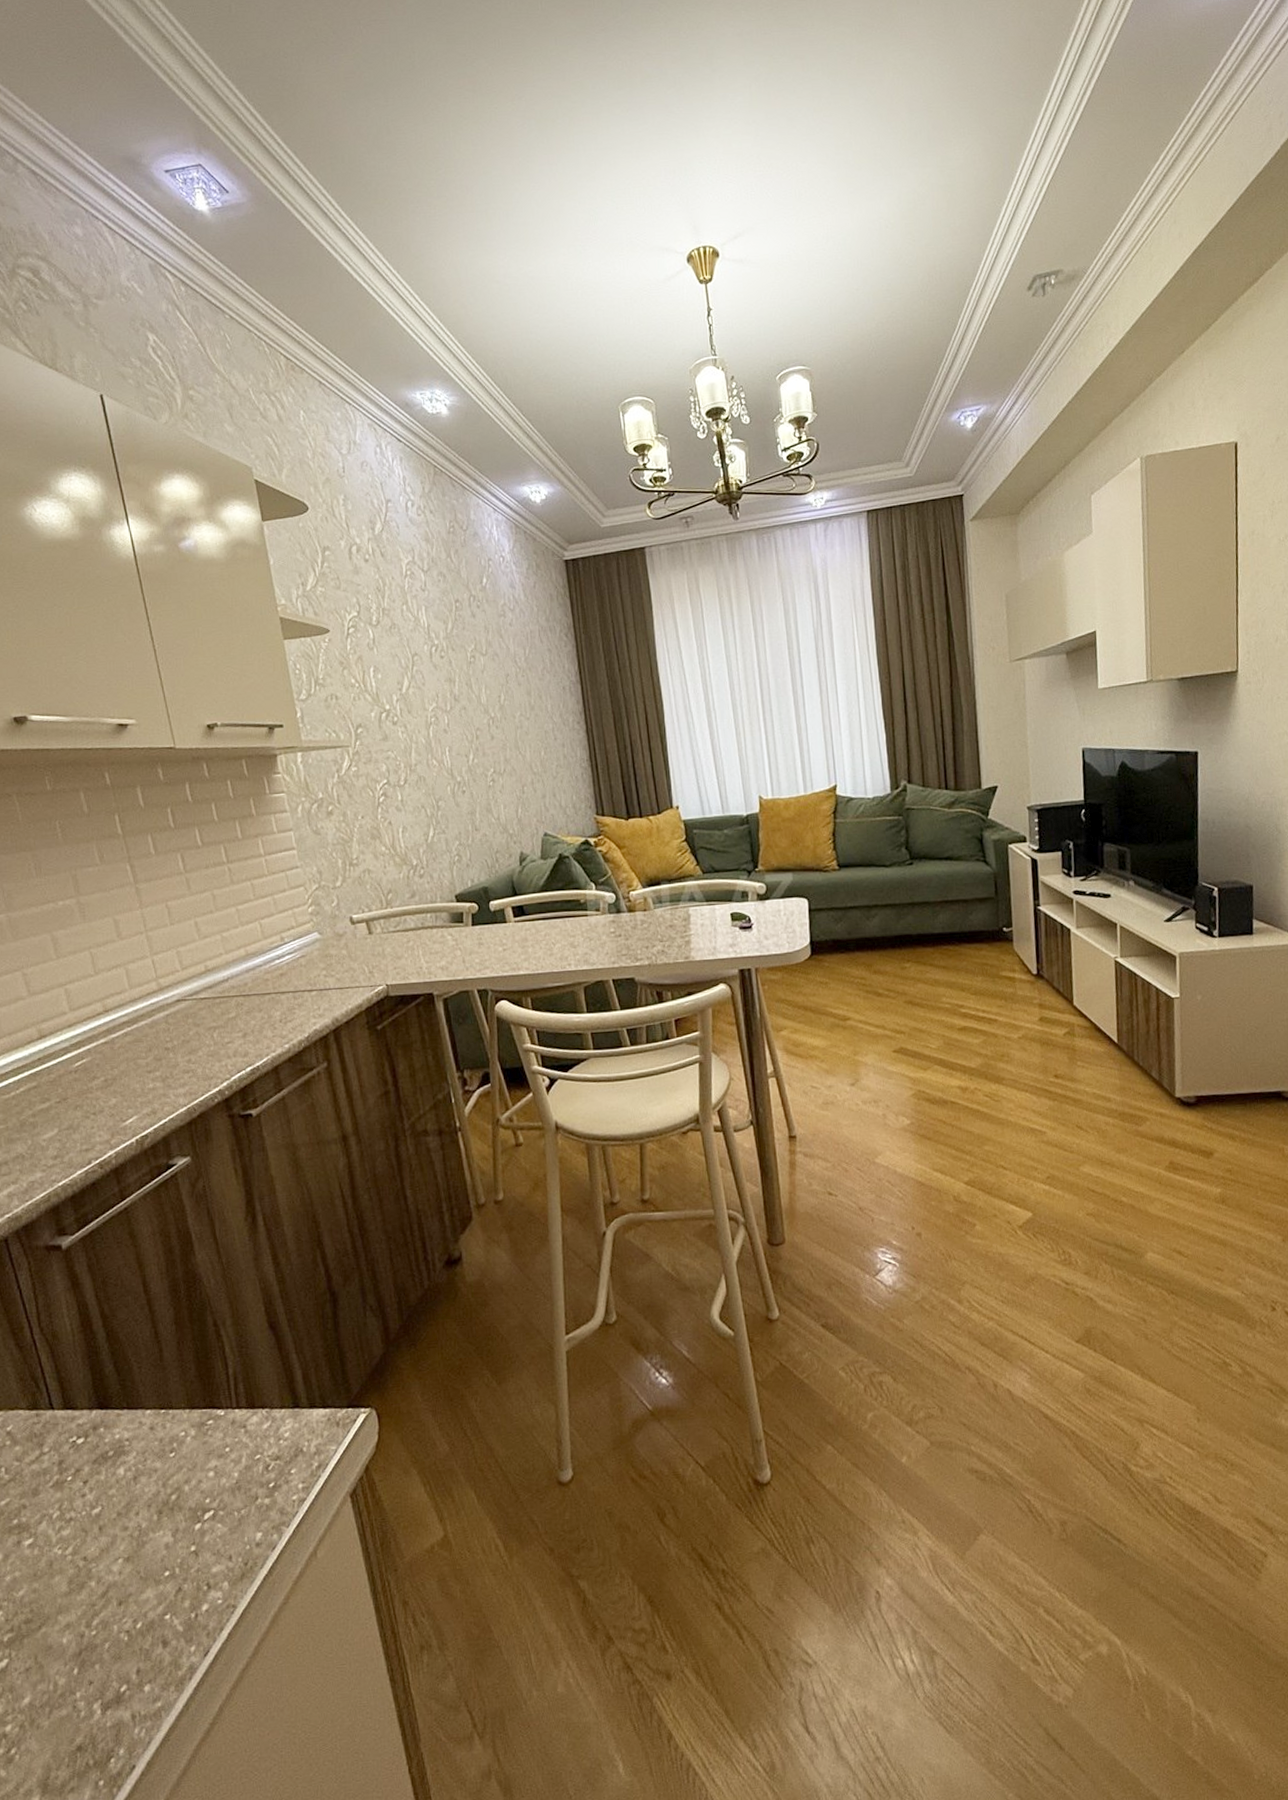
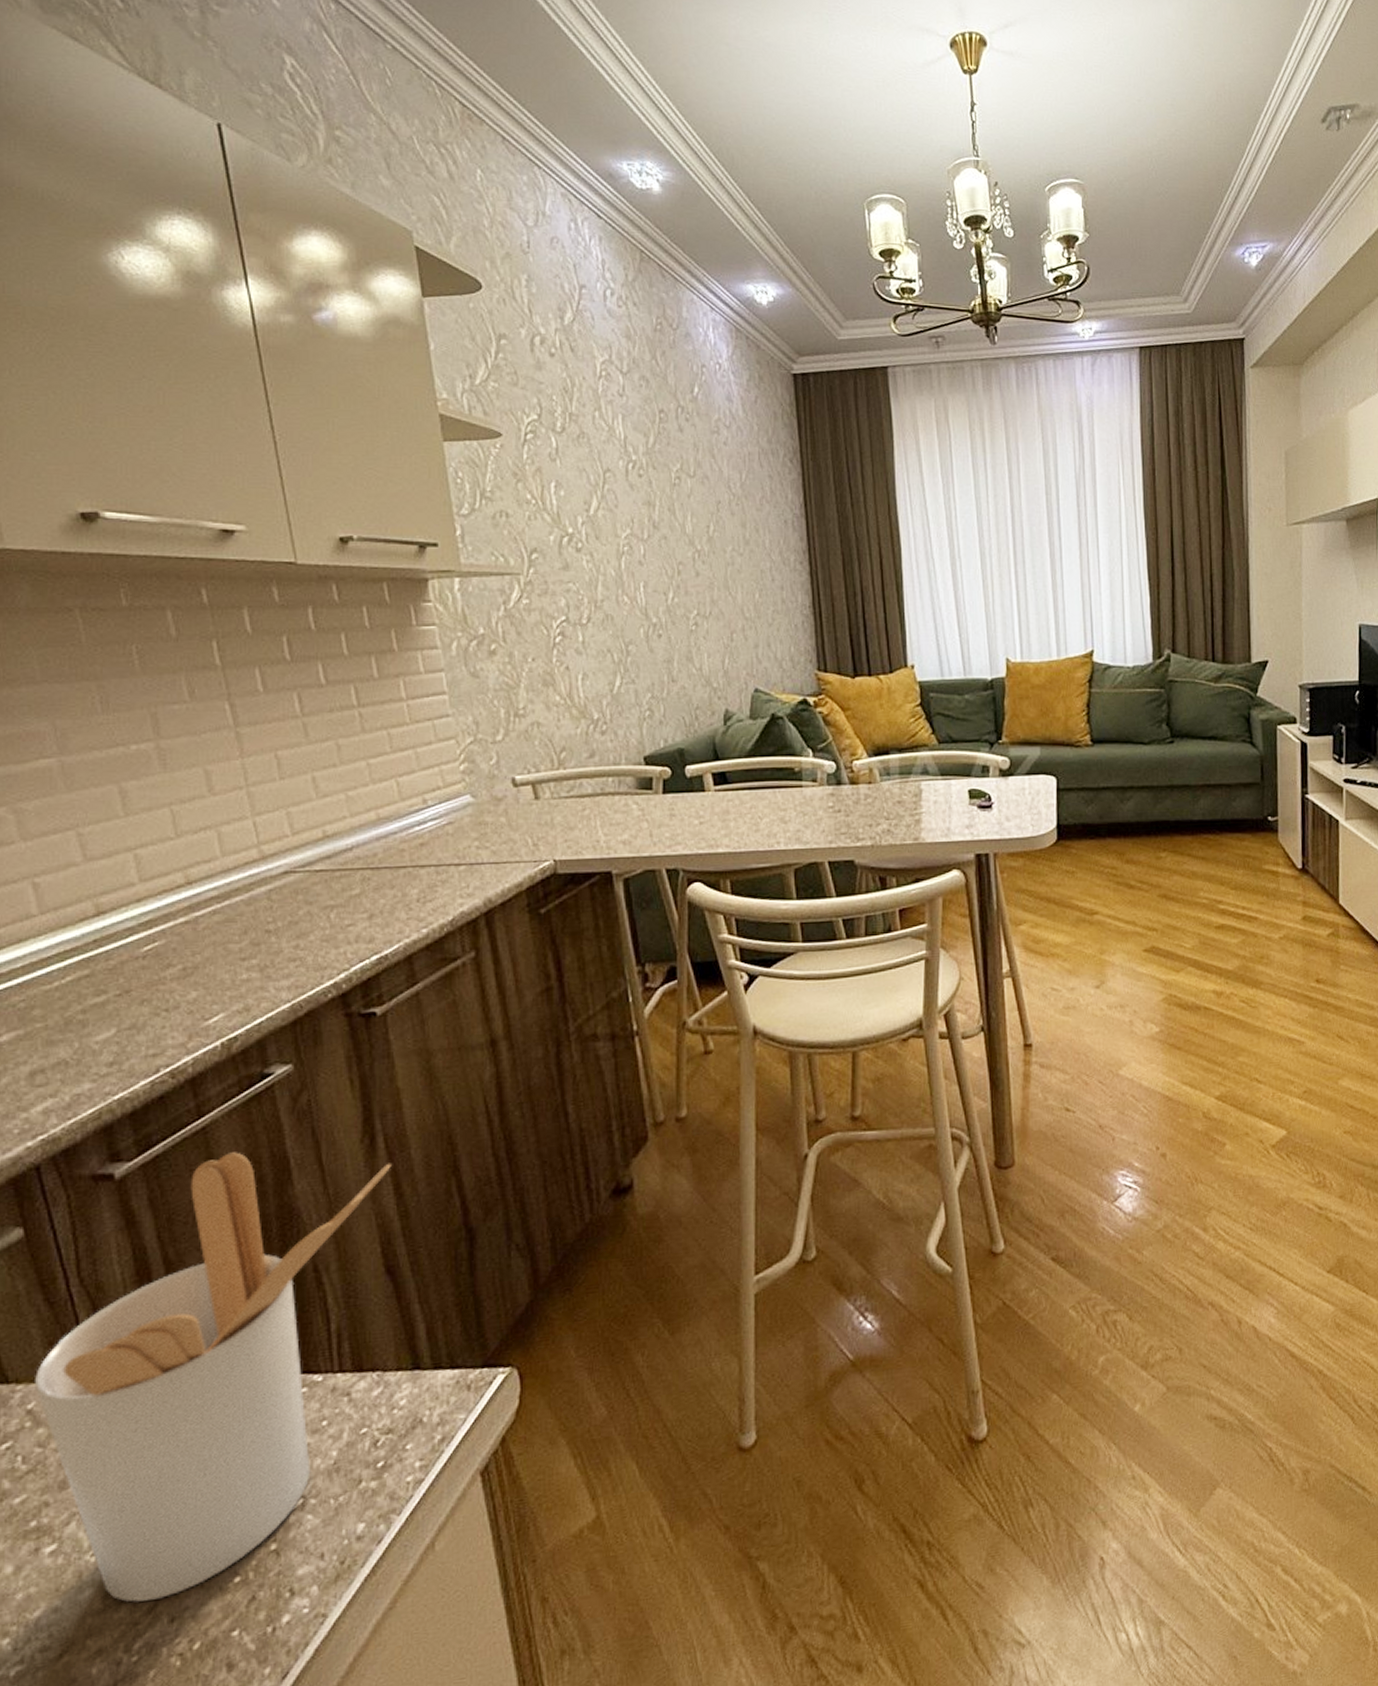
utensil holder: none [10,1228,270,1588] -> present [33,1152,391,1602]

